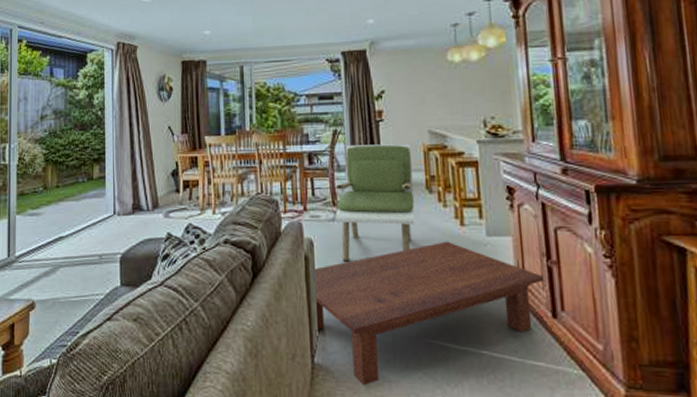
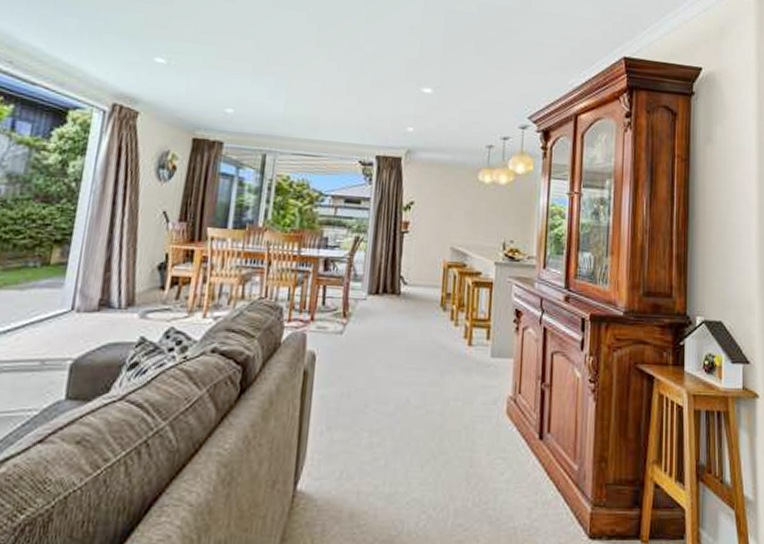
coffee table: present [315,241,545,386] -> none [303,360,537,514]
armchair: present [335,144,415,260] -> none [343,254,431,377]

